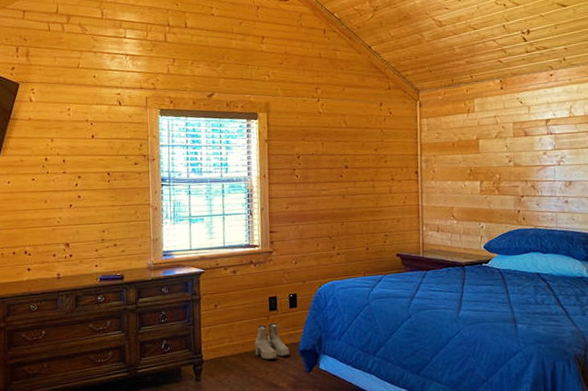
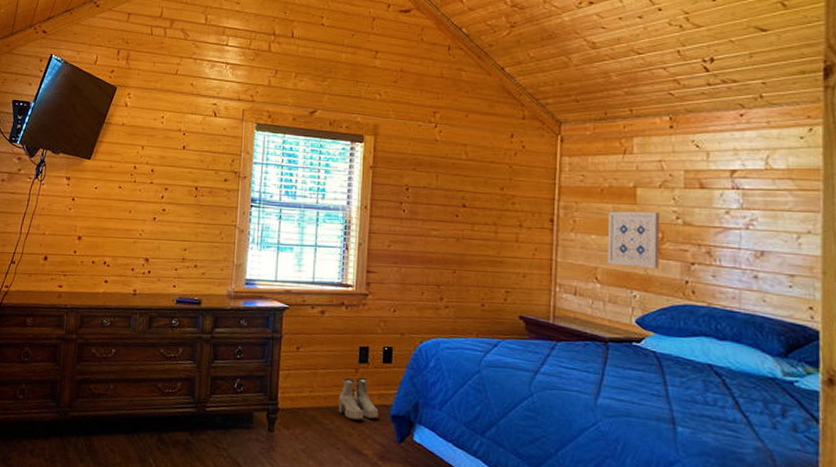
wall art: none [459,158,499,204] -> present [607,211,660,269]

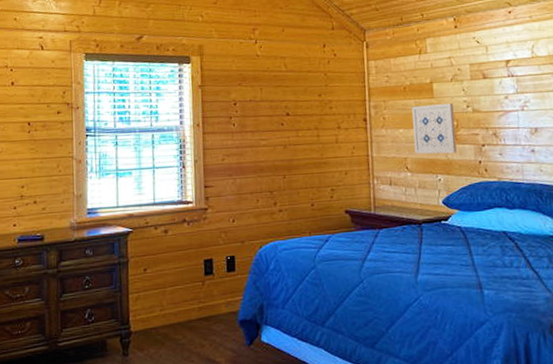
boots: present [338,377,379,421] -> none [188,288,228,331]

